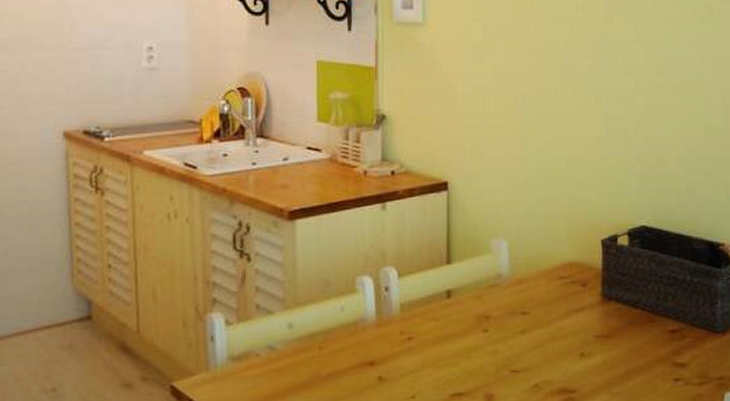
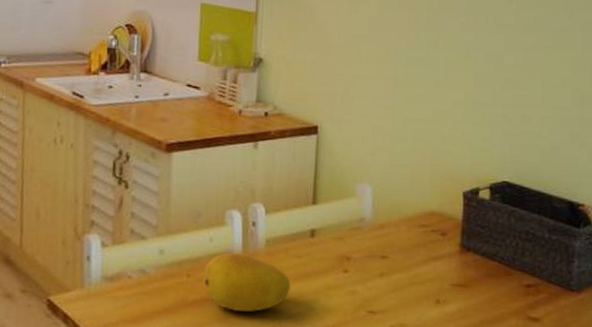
fruit: none [337,320,429,382] -> present [203,252,291,312]

